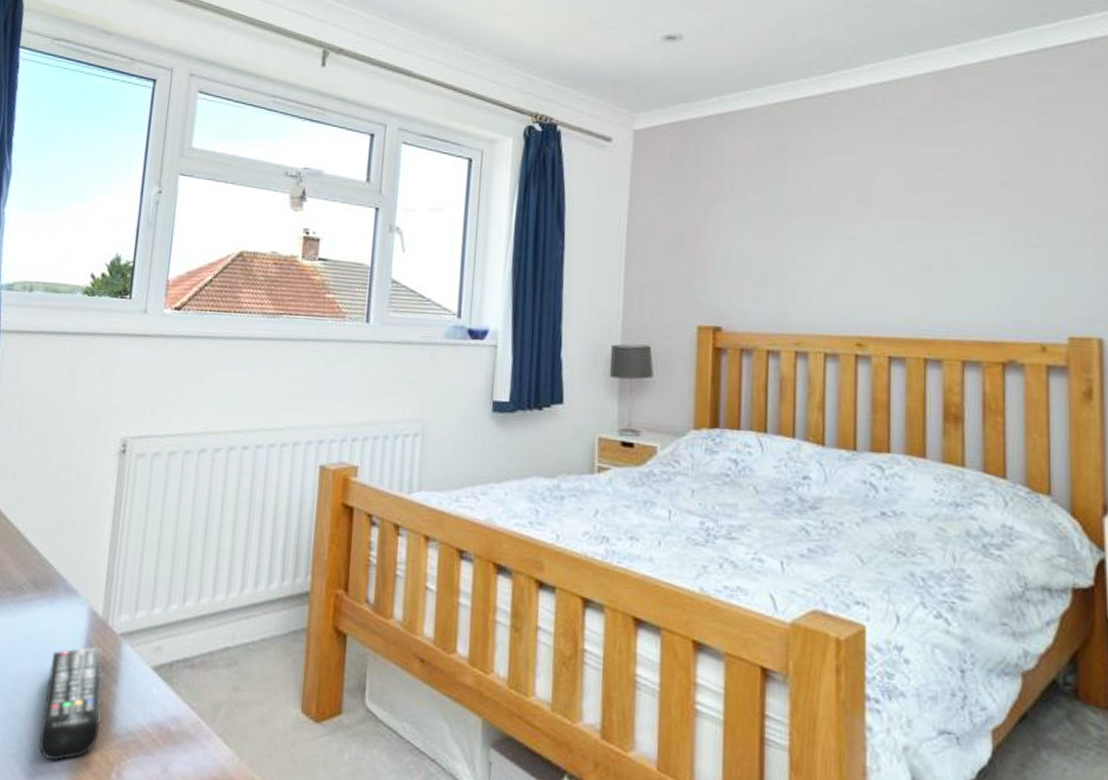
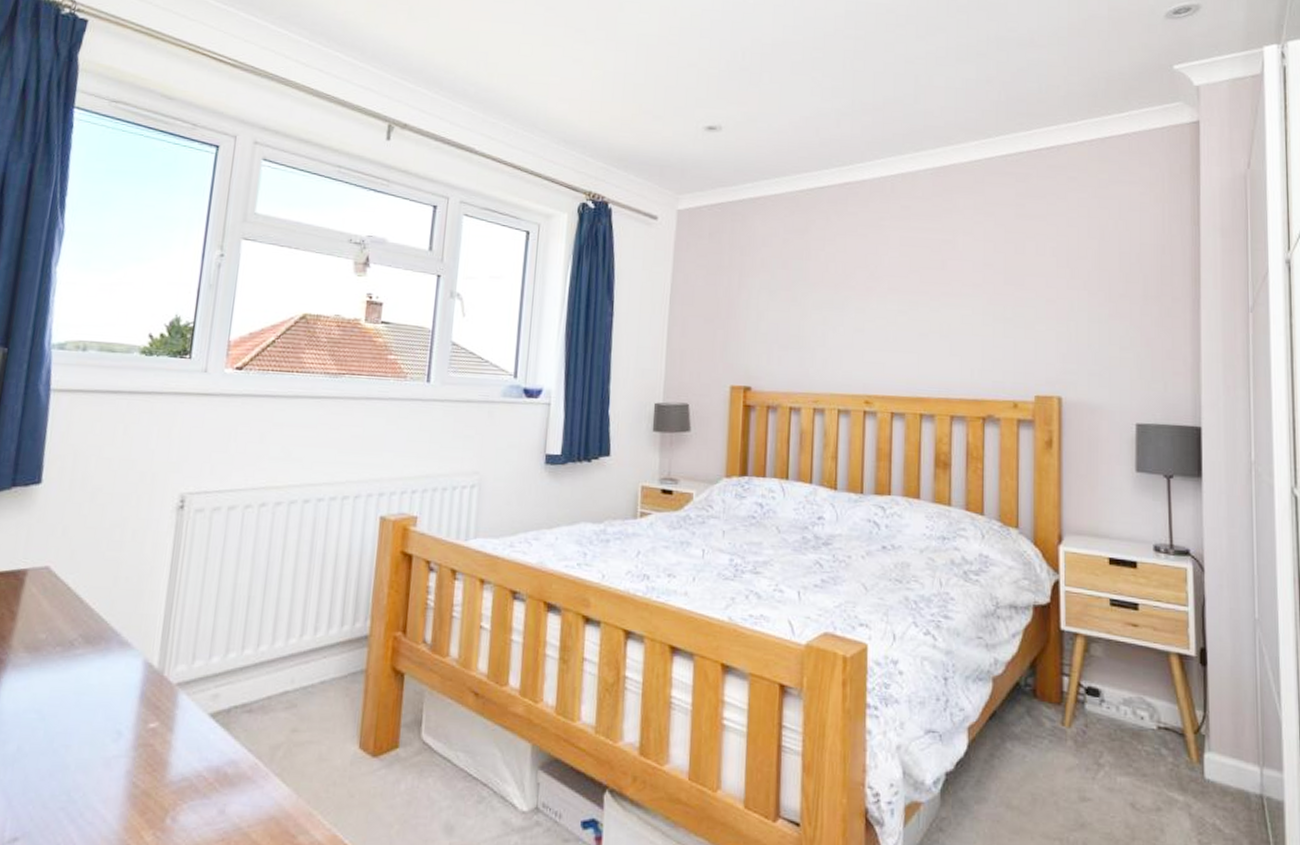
remote control: present [39,646,102,762] -> none [89,696,158,812]

